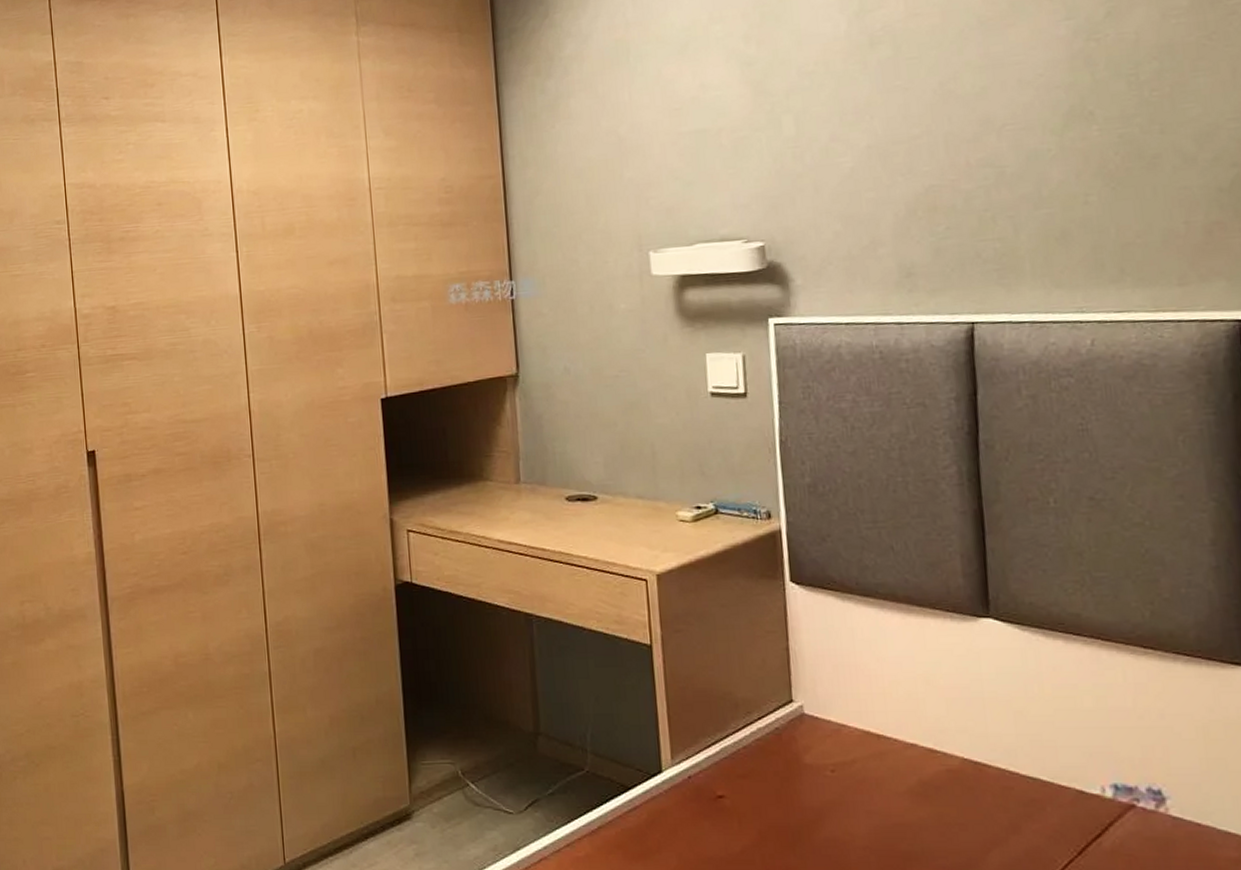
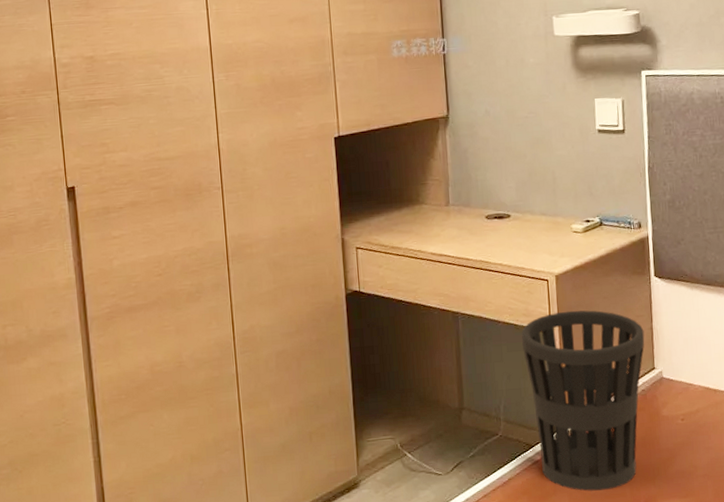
wastebasket: none [613,620,779,853] -> present [521,310,645,491]

